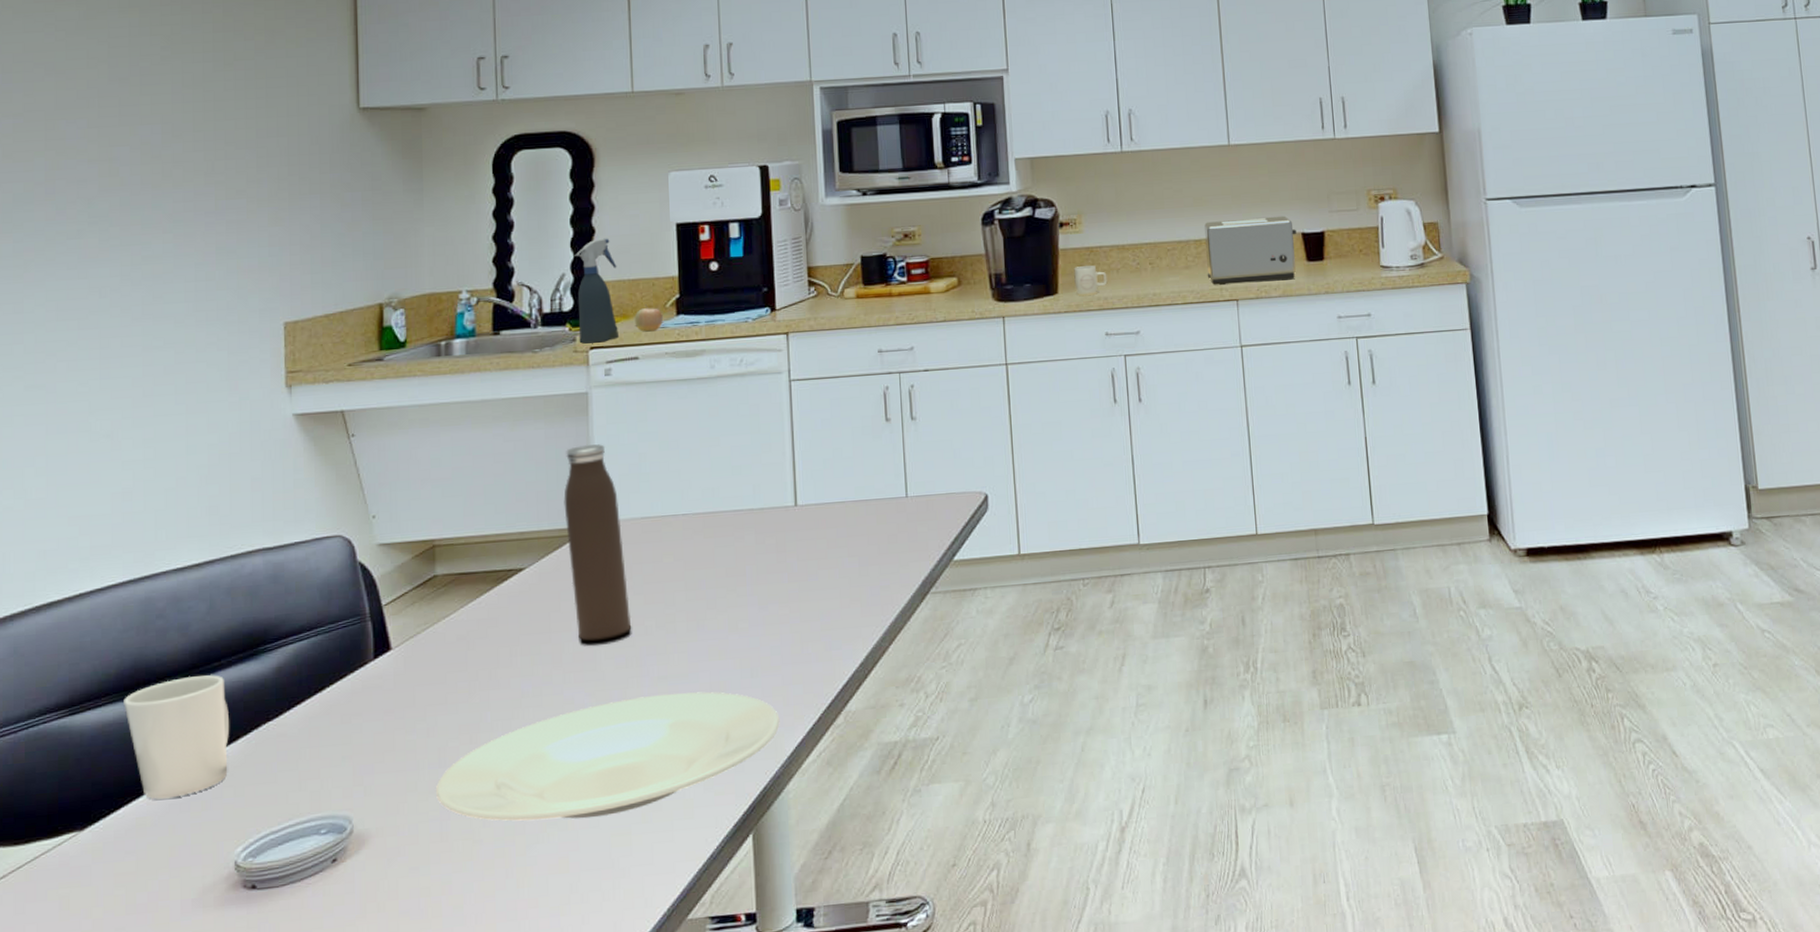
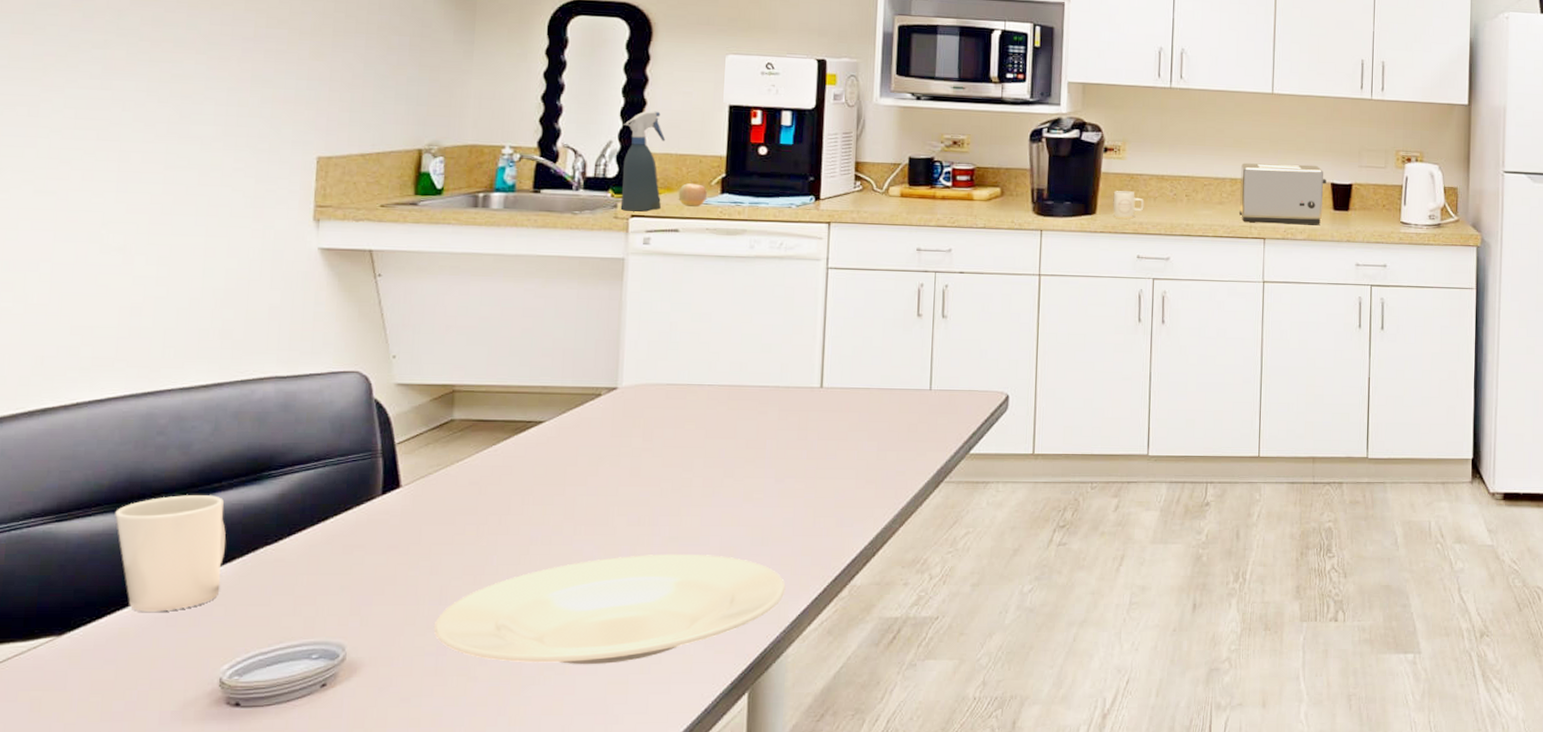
water bottle: present [563,444,632,647] -> none [590,309,648,503]

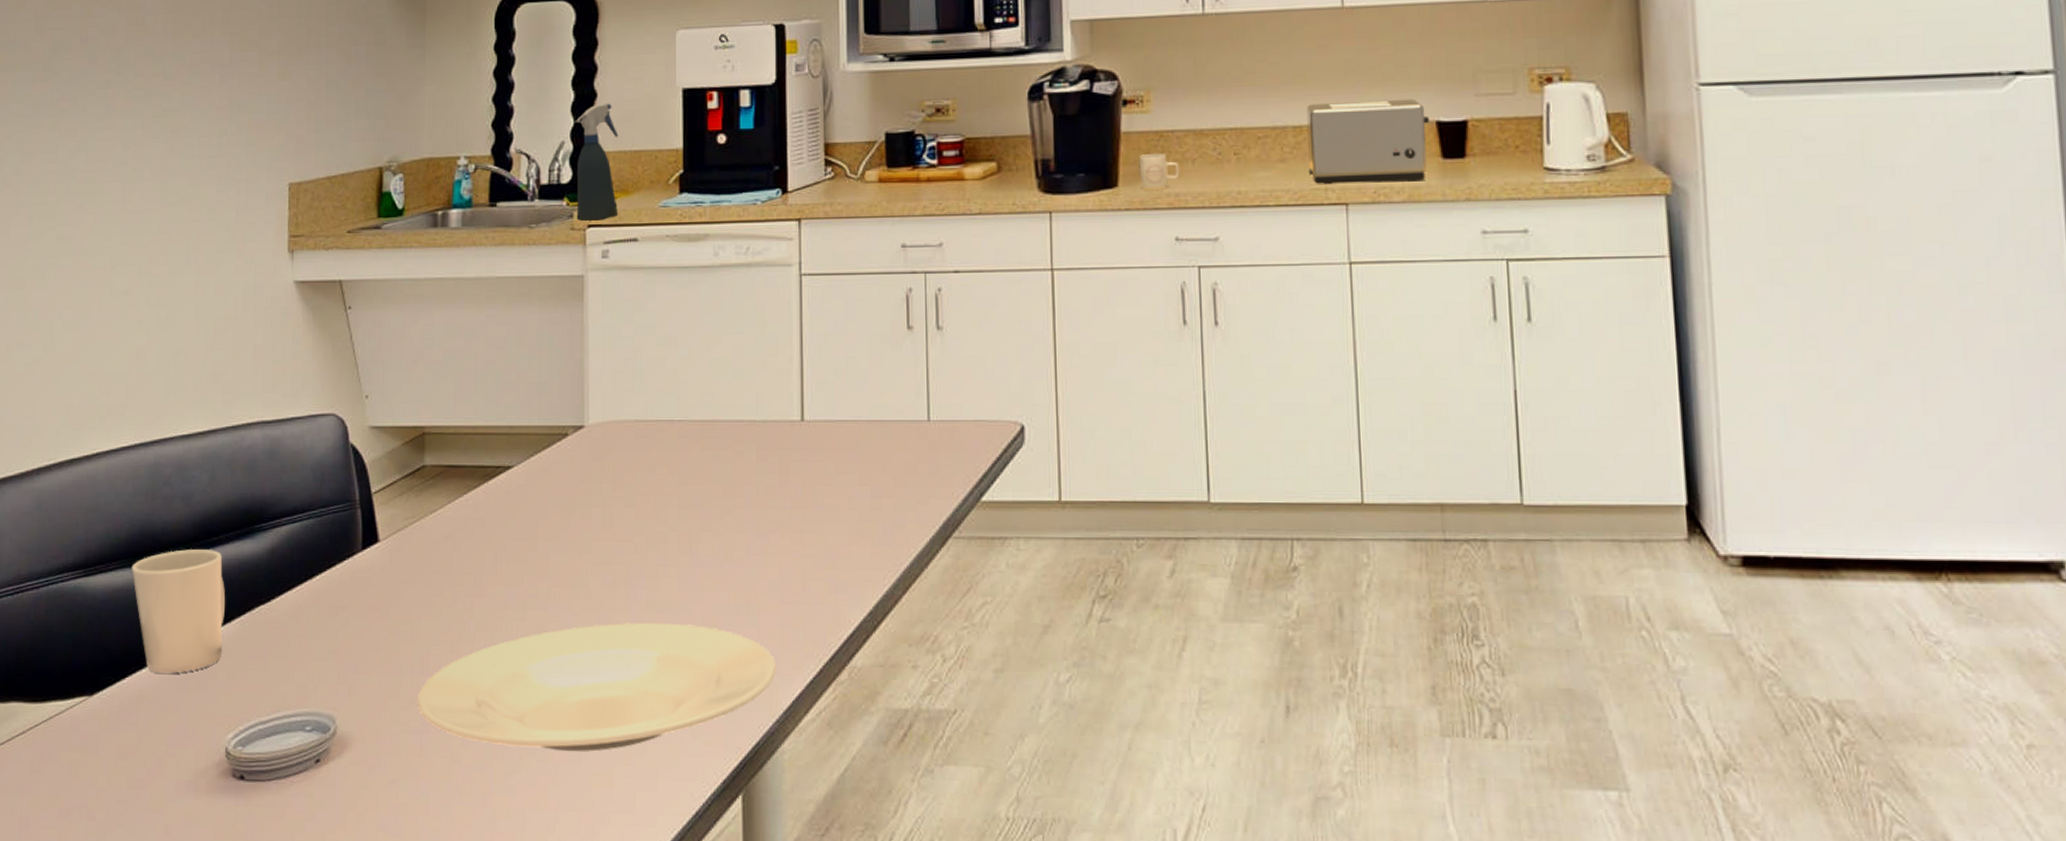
fruit: present [678,180,708,207] -> none [635,180,666,211]

